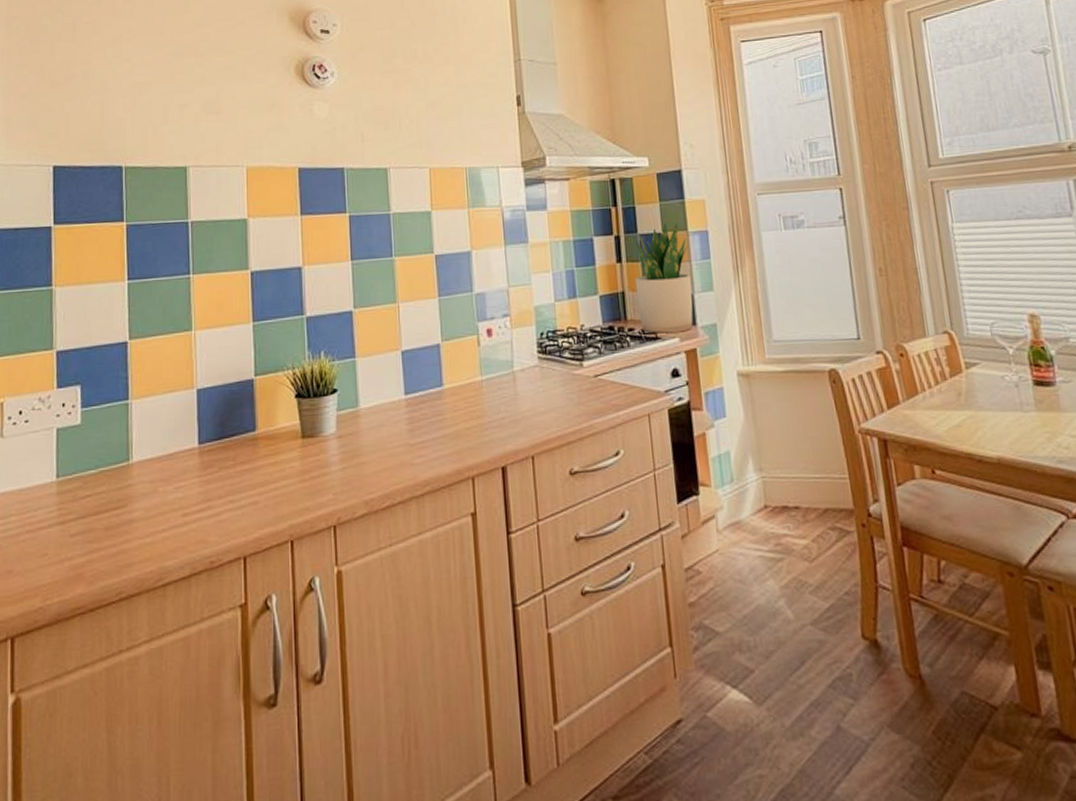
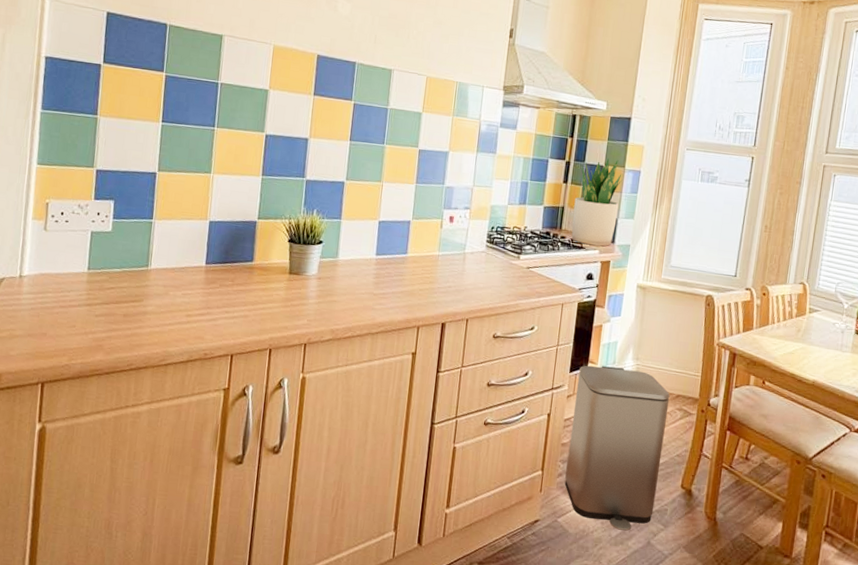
pedal bin: none [689,485,834,716] -> present [564,365,670,531]

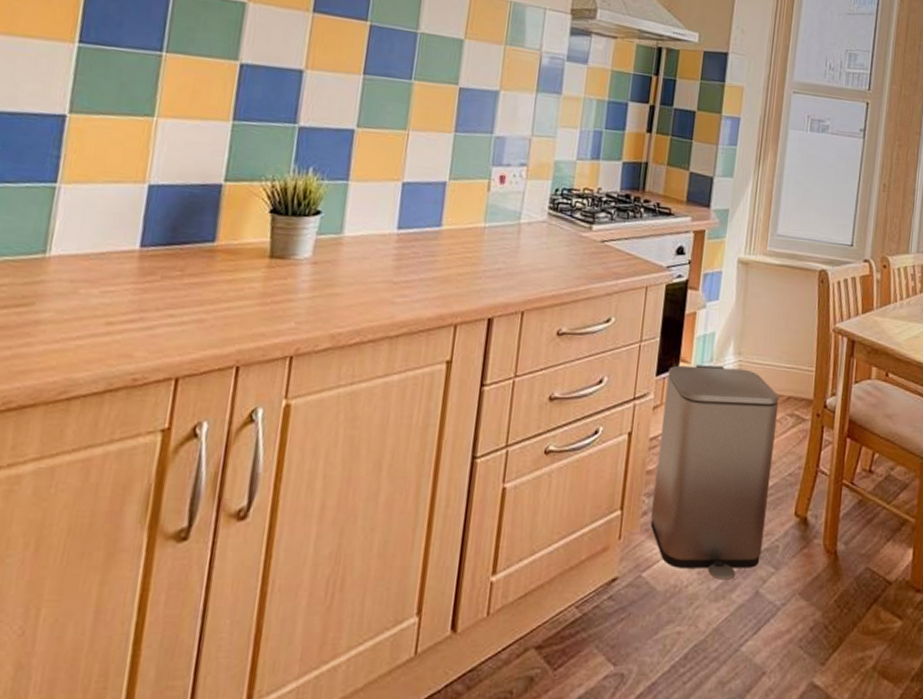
planter: present [571,158,623,247] -> none [657,101,719,212]

